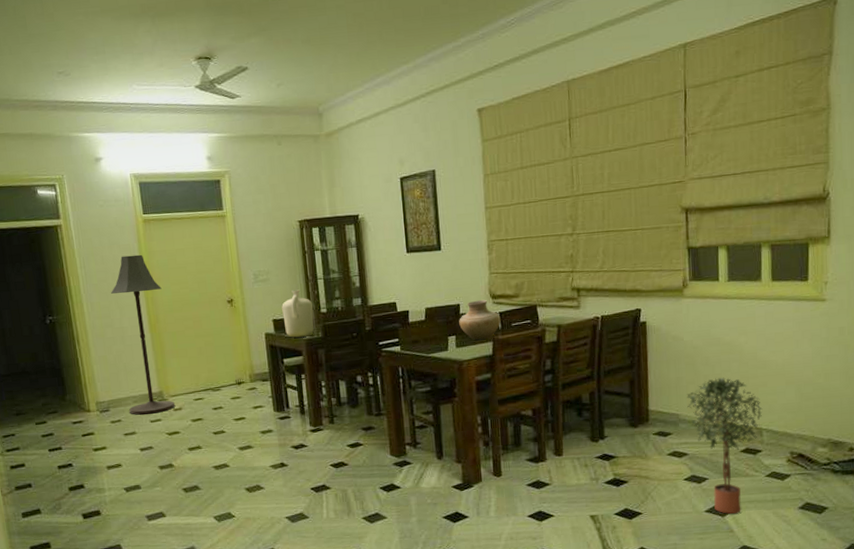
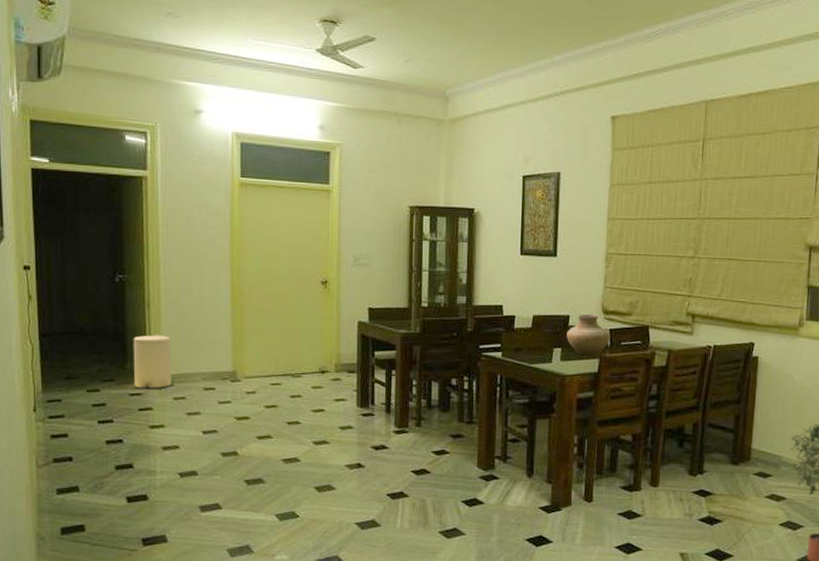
pedal bin: none [69,366,107,418] -> present [133,335,171,390]
floor lamp: present [110,254,175,415] -> none [192,219,251,394]
water jug: present [281,289,314,338] -> none [380,279,414,330]

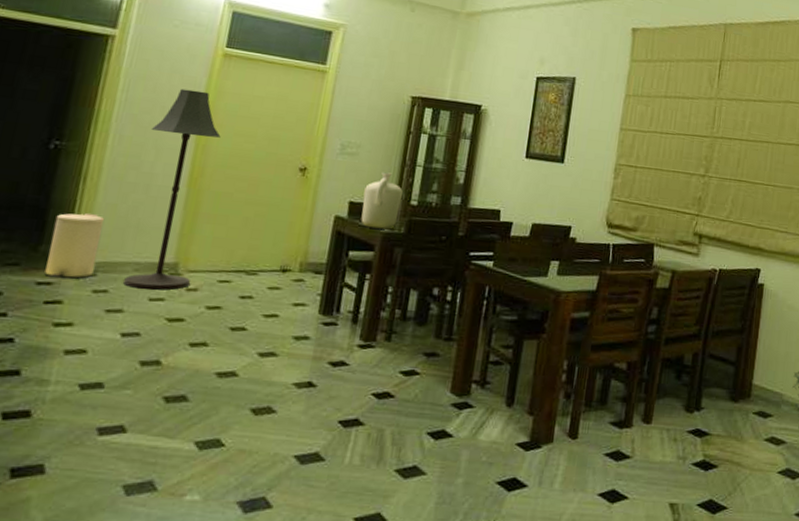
floor lamp: none [192,219,251,394] -> present [124,88,221,290]
water jug: none [380,279,414,330] -> present [361,172,404,230]
vase: present [566,313,611,355] -> none [566,225,613,271]

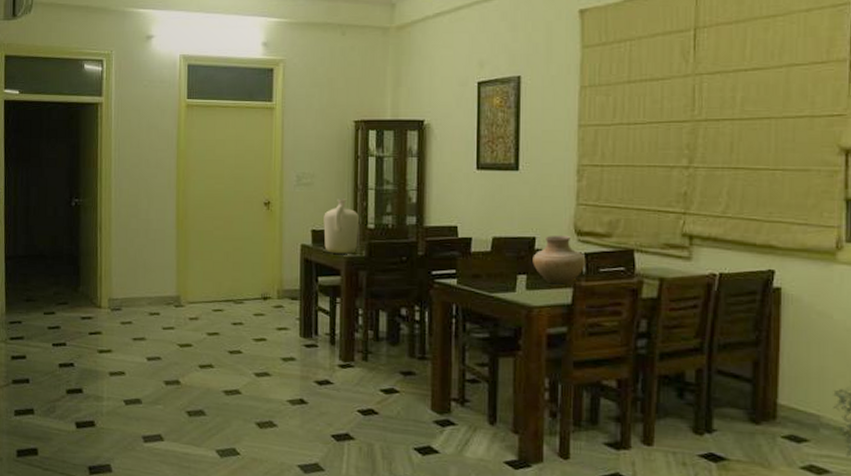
pedal bin: present [44,213,105,279] -> none [85,258,120,314]
floor lamp: present [124,88,221,290] -> none [141,141,195,320]
vase: none [566,225,613,271] -> present [533,235,586,284]

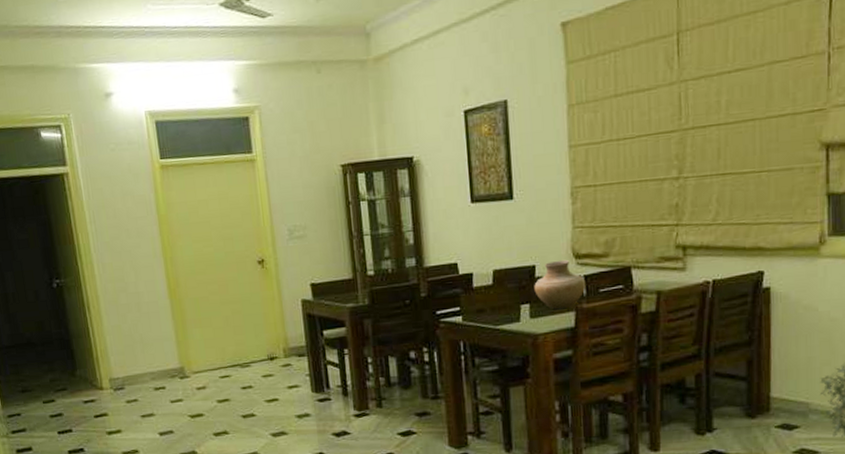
water jug: present [323,199,360,254] -> none [321,248,359,305]

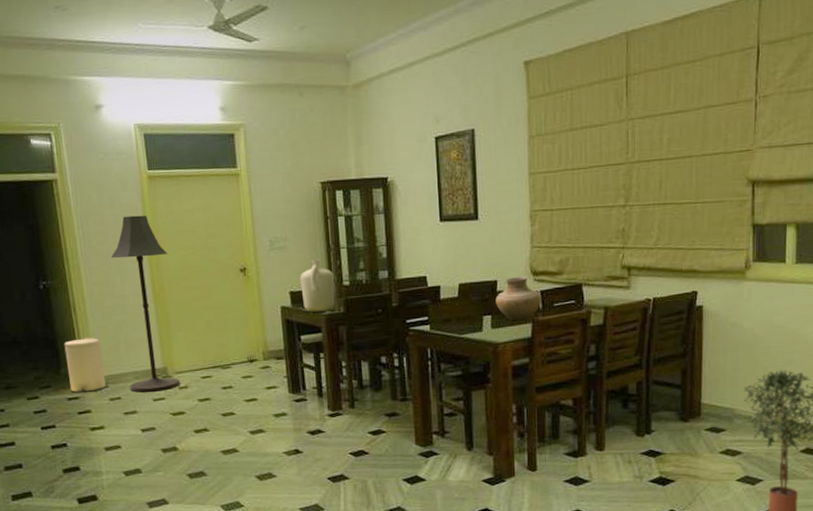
pedal bin: none [78,337,122,396] -> present [64,338,106,394]
floor lamp: none [124,206,198,394] -> present [110,215,180,393]
water jug: none [321,248,359,305] -> present [300,259,335,312]

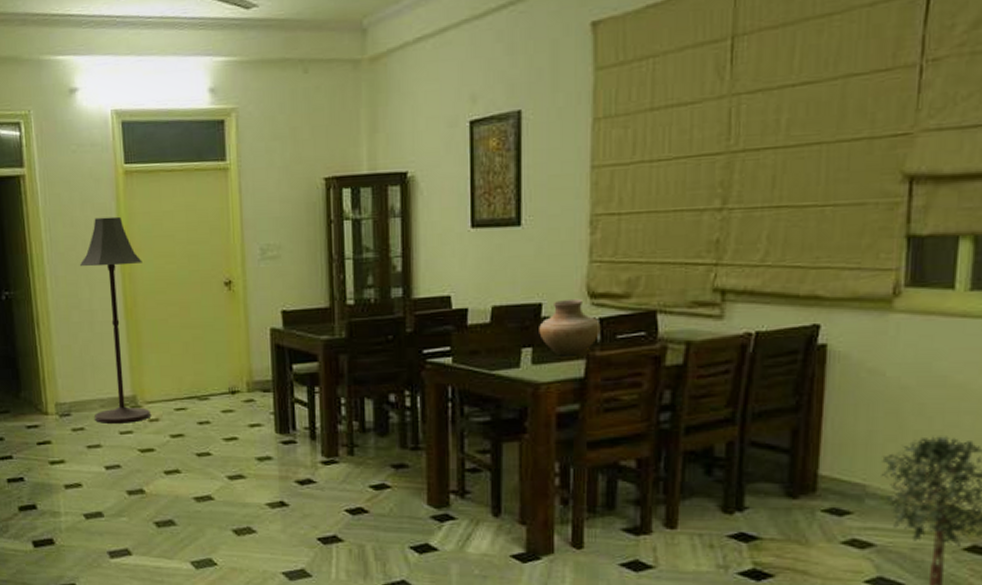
pedal bin: present [64,338,106,394] -> none [25,358,68,421]
water jug: present [300,259,335,312] -> none [295,272,337,337]

